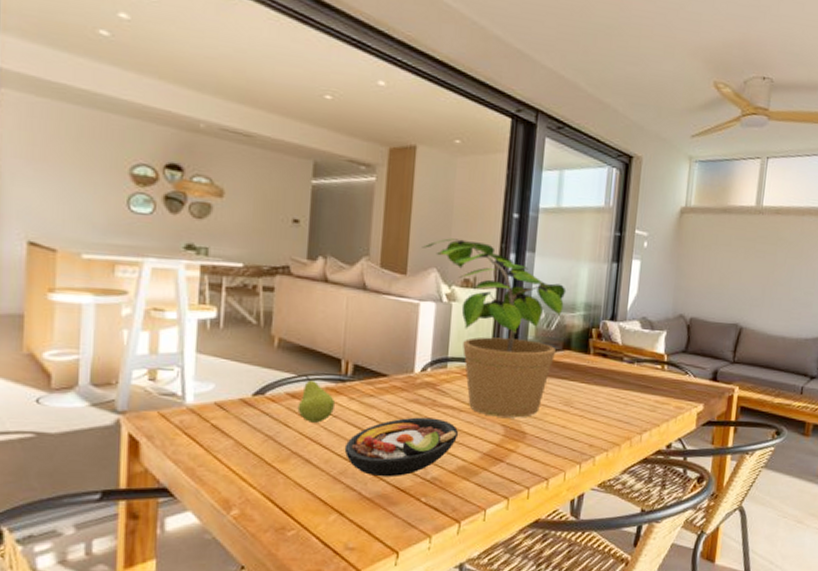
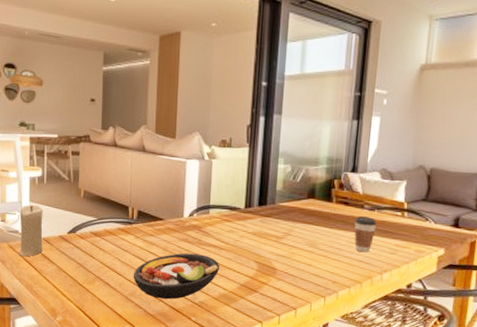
candle: none [176,356,216,429] -> present [19,204,43,257]
fruit: present [297,375,336,423] -> none [99,219,126,255]
potted plant: present [422,238,567,418] -> none [187,106,310,256]
coffee cup: none [612,370,637,411] -> present [354,216,377,253]

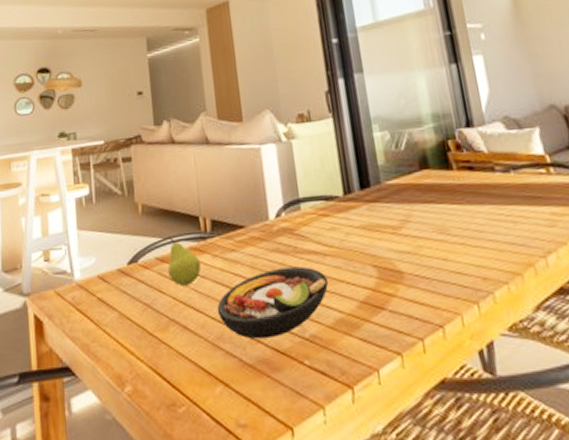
candle: present [19,204,43,257] -> none [67,232,99,305]
fruit: none [99,219,126,255] -> present [167,238,201,286]
coffee cup: present [354,216,377,253] -> none [487,181,521,231]

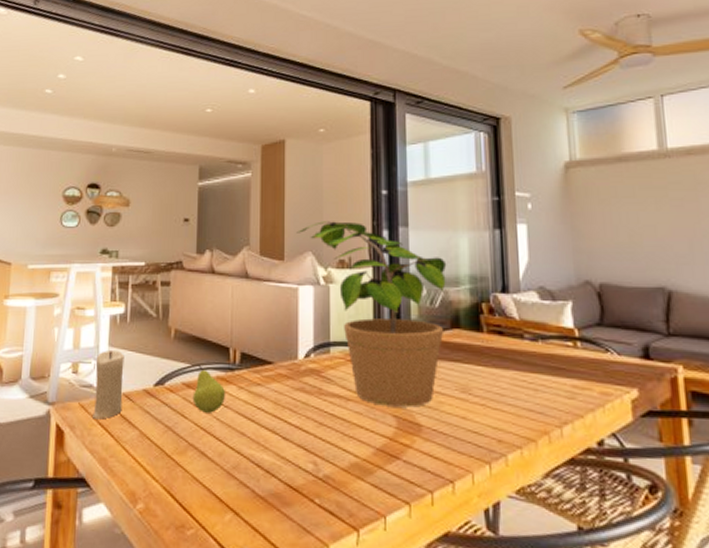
candle: none [67,232,99,305] -> present [93,349,125,420]
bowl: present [217,266,329,339] -> none [236,407,348,474]
potted plant: none [251,74,414,257] -> present [296,221,447,408]

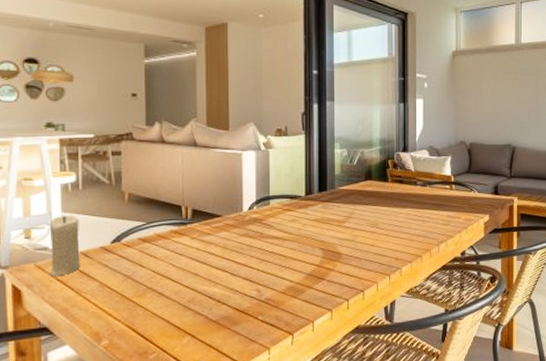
fruit: present [192,365,226,413] -> none [149,222,180,261]
potted plant: present [296,221,447,408] -> none [239,96,363,242]

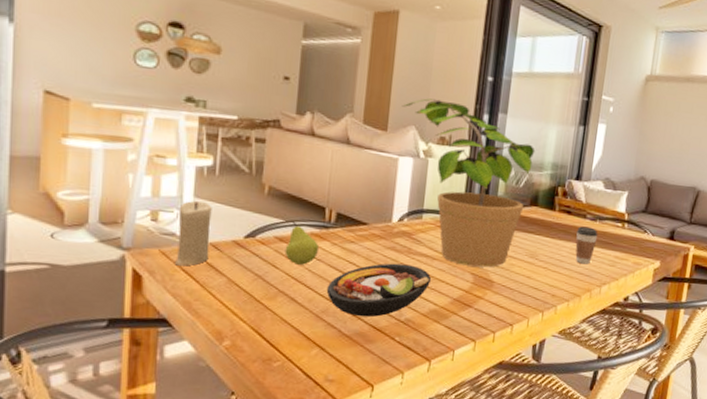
fruit: none [149,222,180,261] -> present [285,221,320,265]
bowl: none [190,248,285,302] -> present [326,263,432,317]
potted plant: none [239,96,363,242] -> present [402,98,535,268]
coffee cup: none [409,192,430,227] -> present [575,226,598,265]

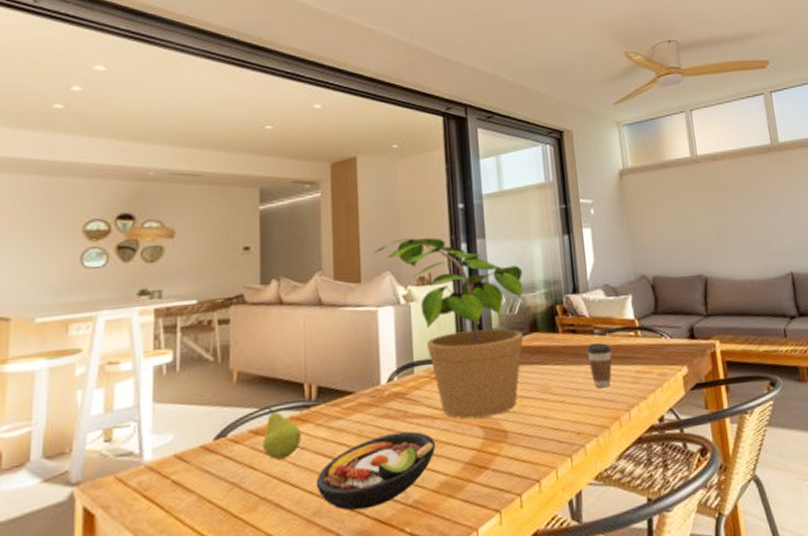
candle: present [175,200,212,266] -> none [134,405,174,492]

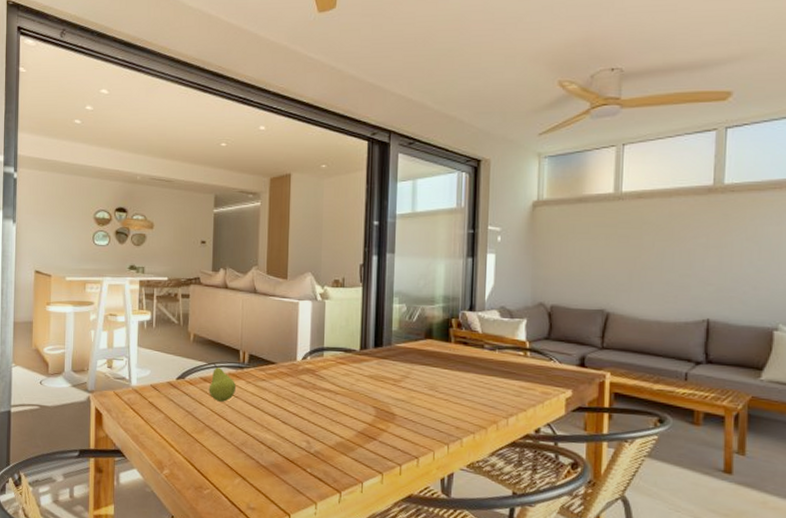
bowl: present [316,431,436,511] -> none [244,398,336,450]
potted plant: present [373,238,523,419] -> none [298,246,425,401]
coffee cup: present [586,343,612,388] -> none [474,357,499,396]

